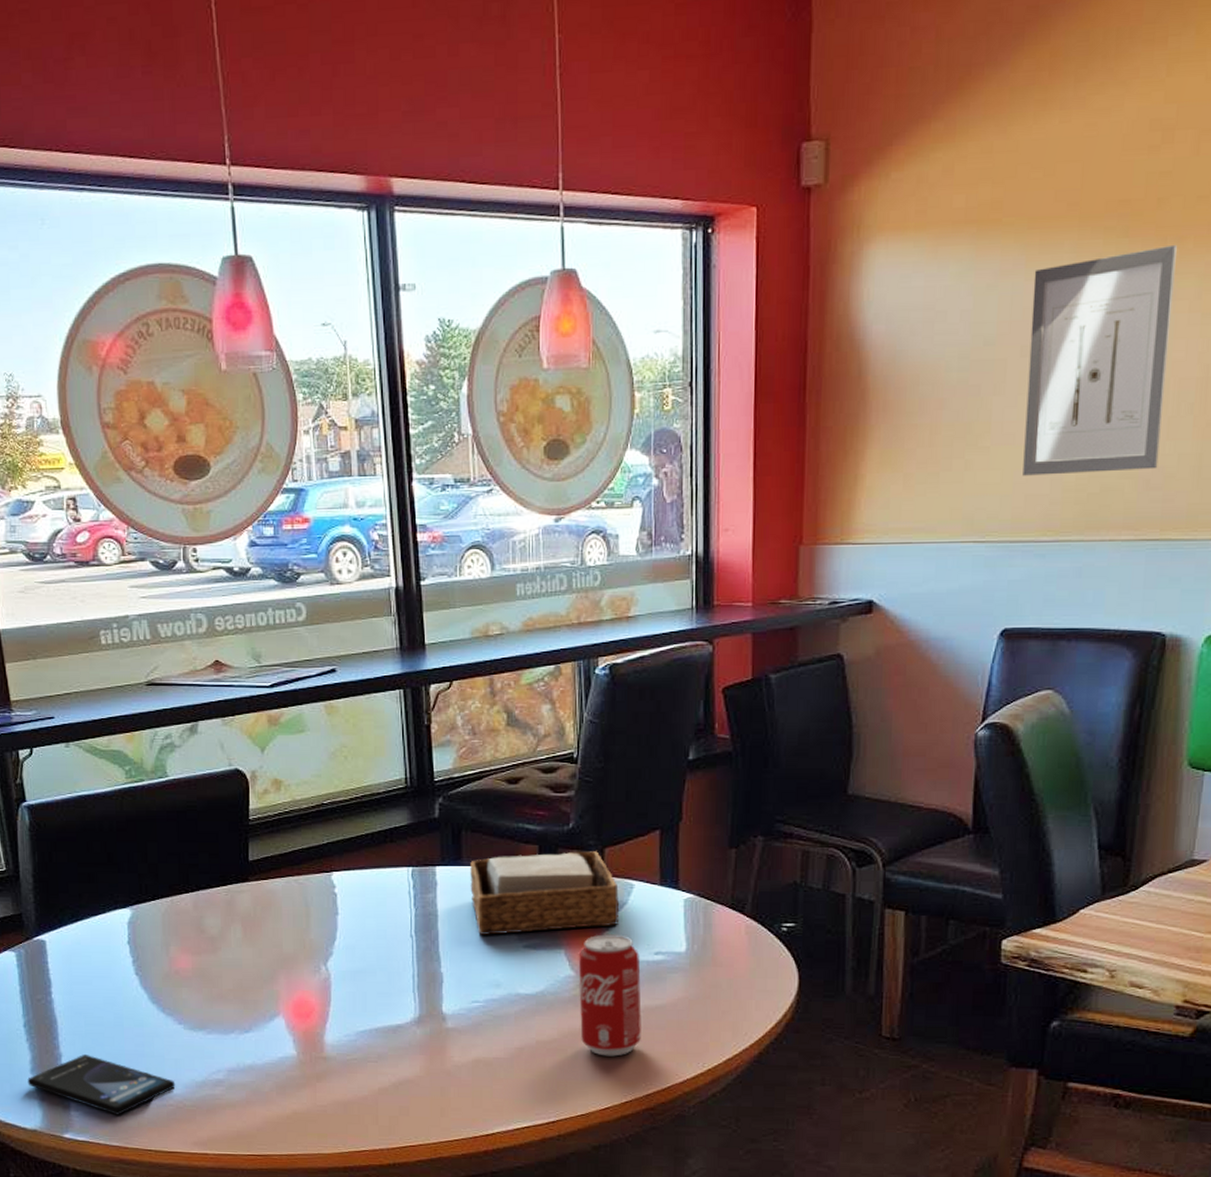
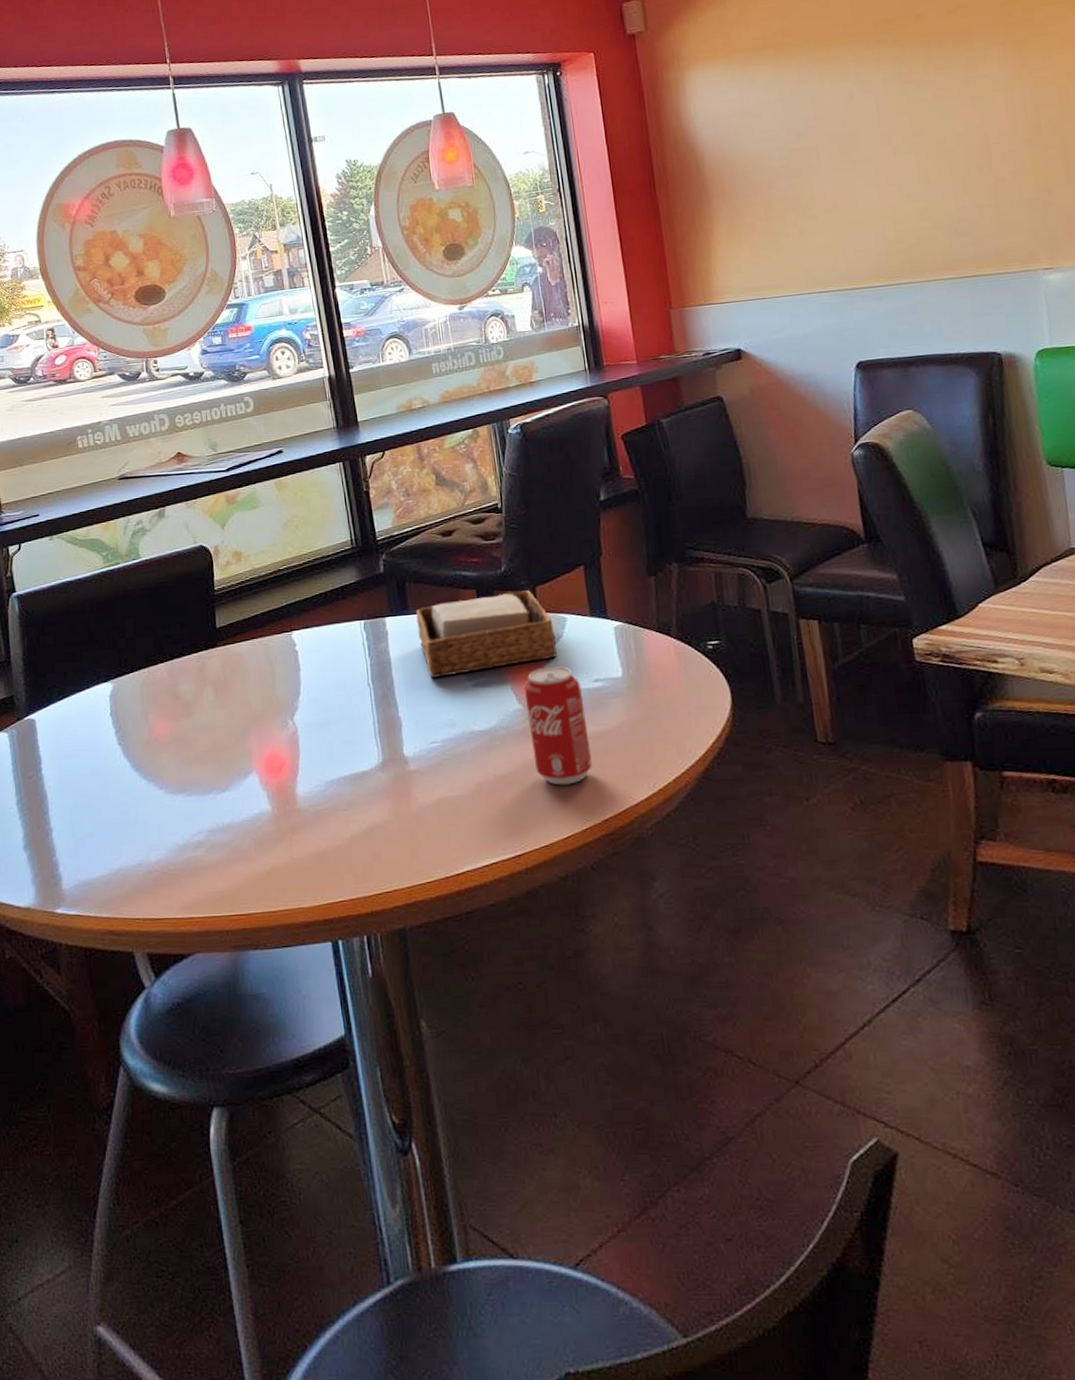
smartphone: present [27,1055,176,1115] -> none [21,827,160,886]
wall art: present [1023,244,1177,476] -> none [827,47,963,236]

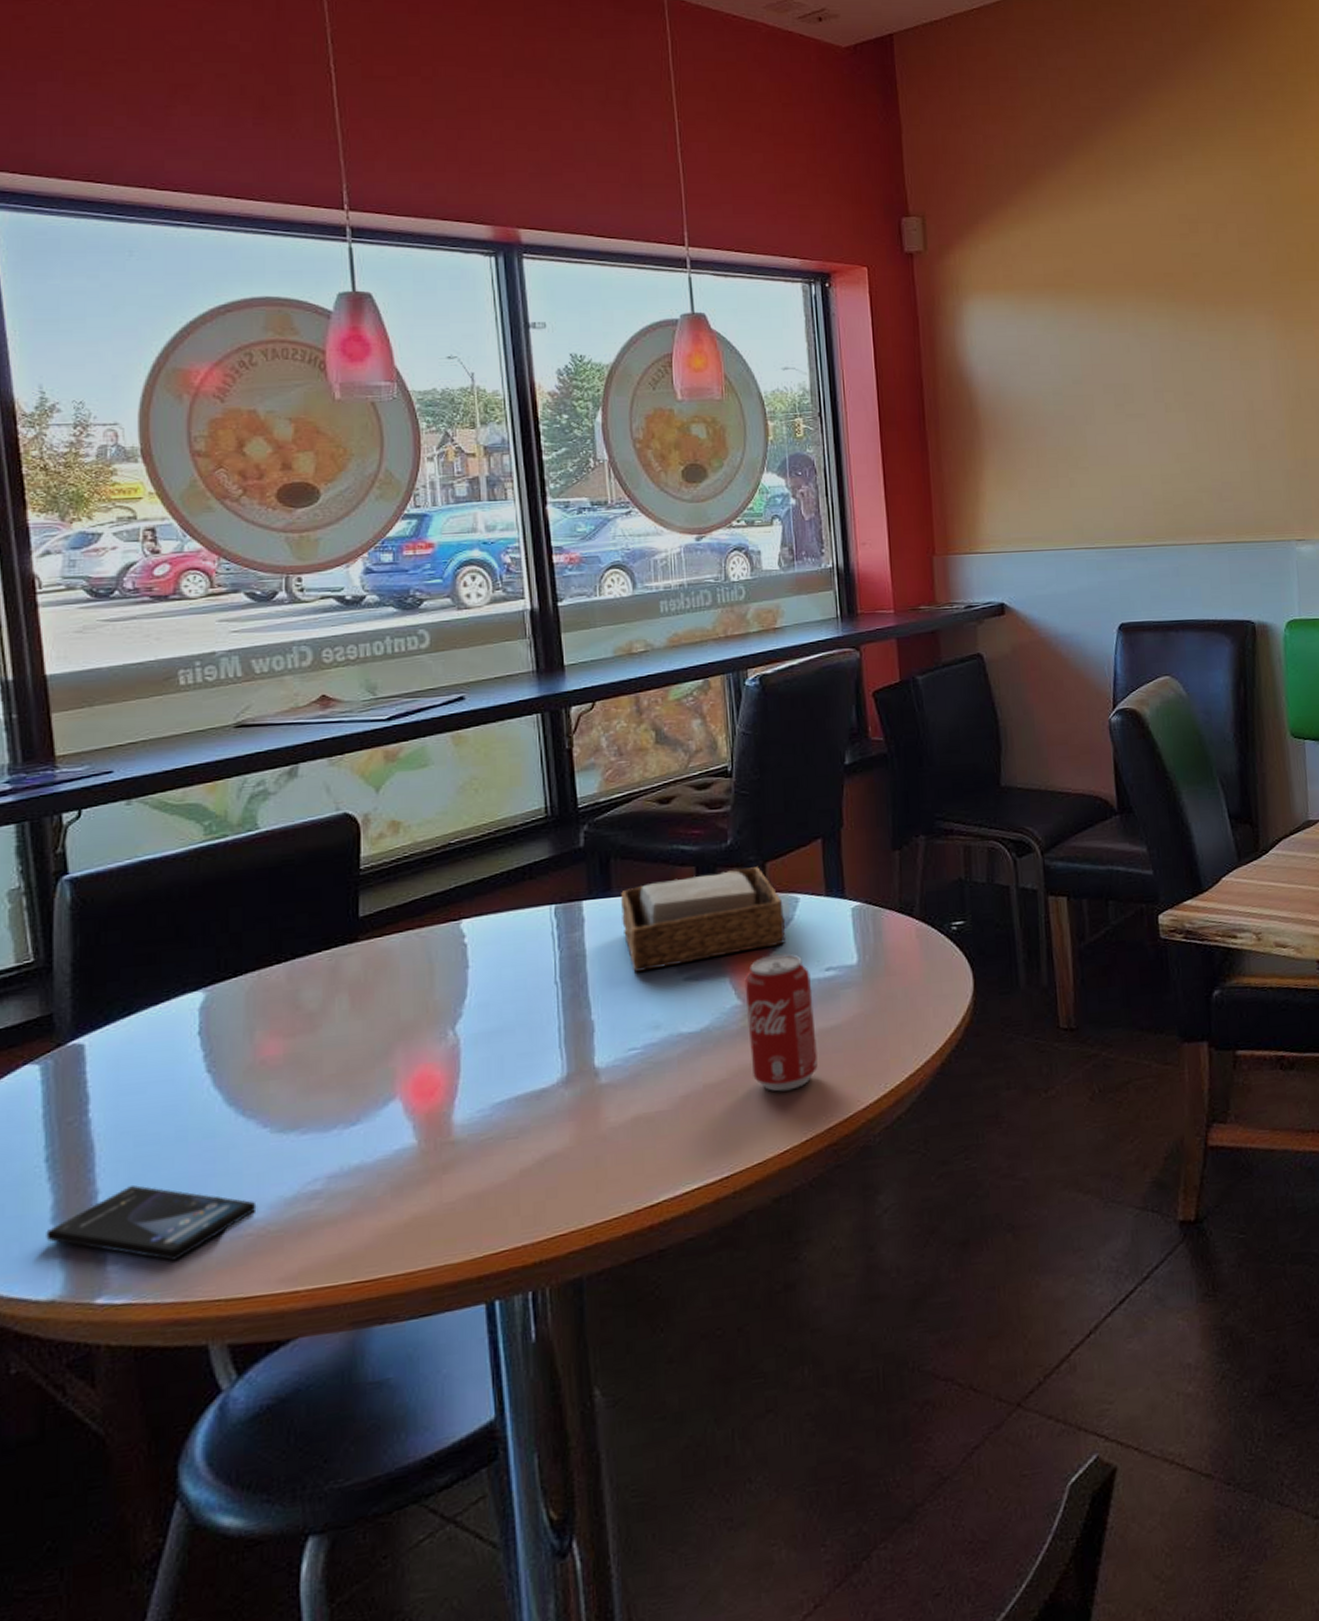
smartphone: none [21,827,160,886] -> present [46,1185,257,1261]

